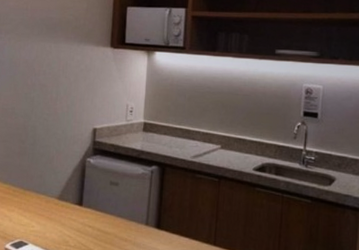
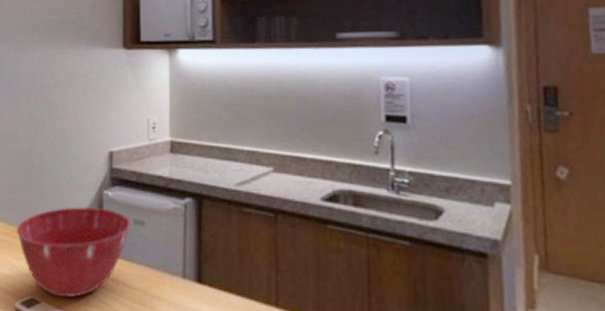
mixing bowl: none [10,170,107,241] -> present [16,206,130,299]

